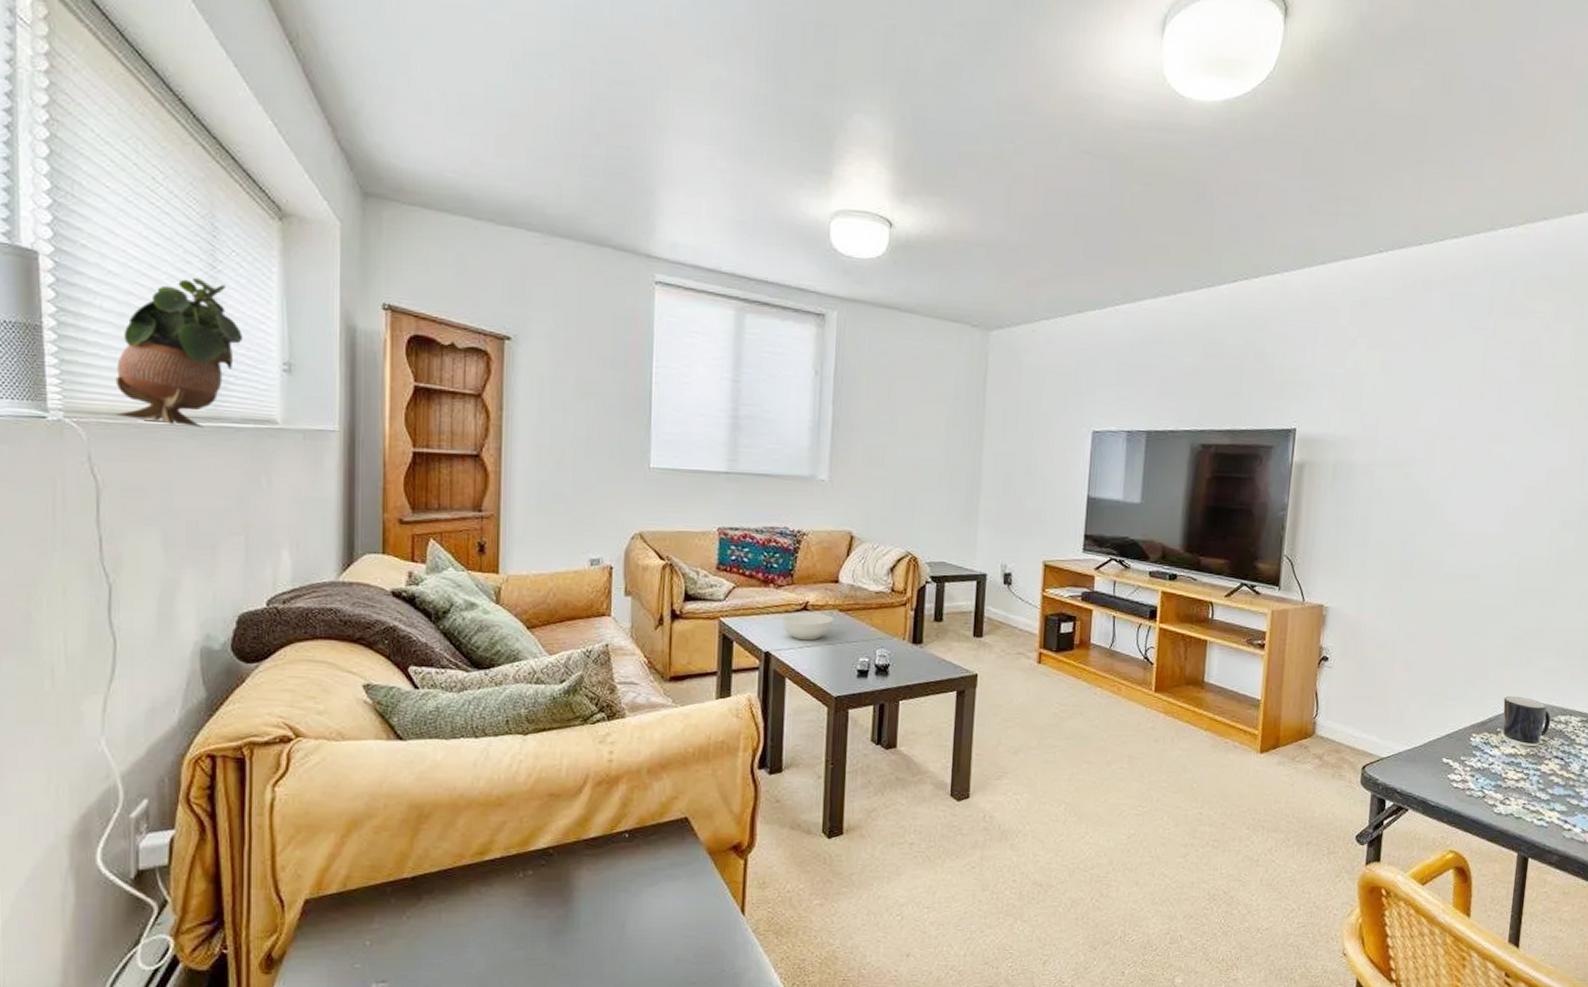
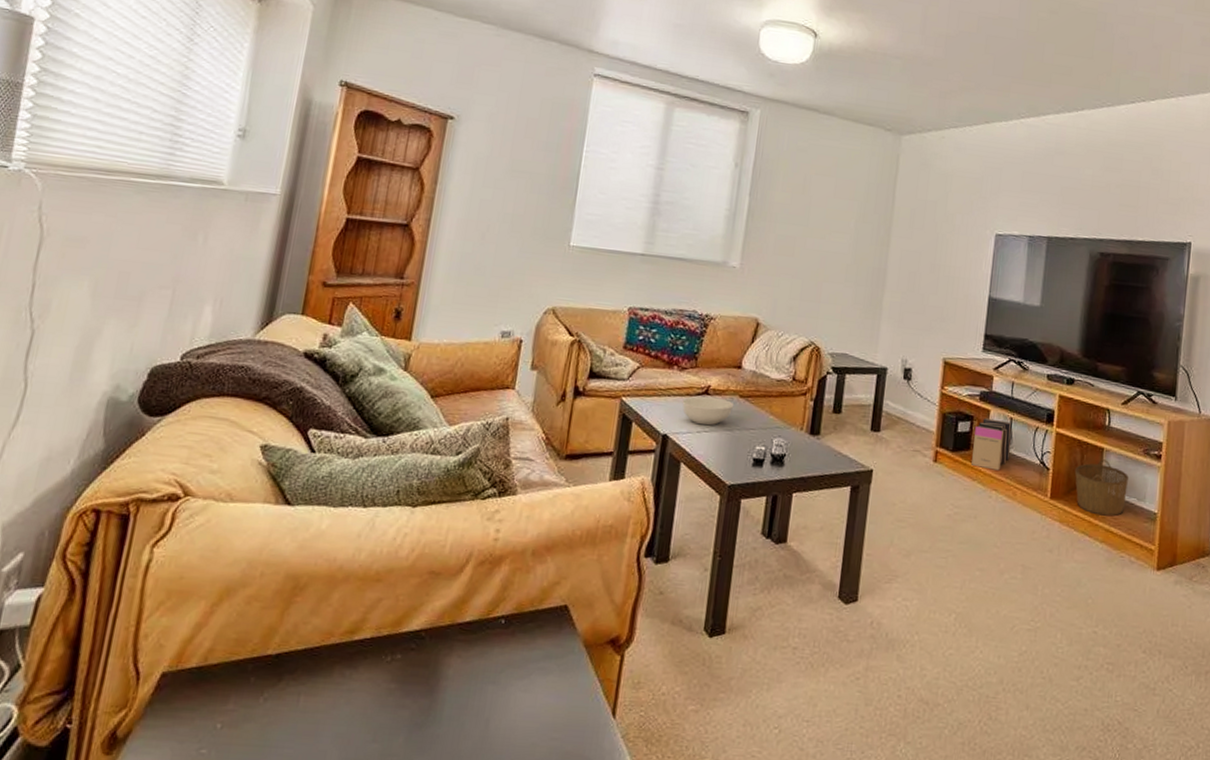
potted plant: present [114,278,242,428] -> none [72,49,206,185]
books: none [1076,618,1115,668] -> present [971,418,1012,471]
basket: none [1178,651,1232,705] -> present [1074,459,1128,517]

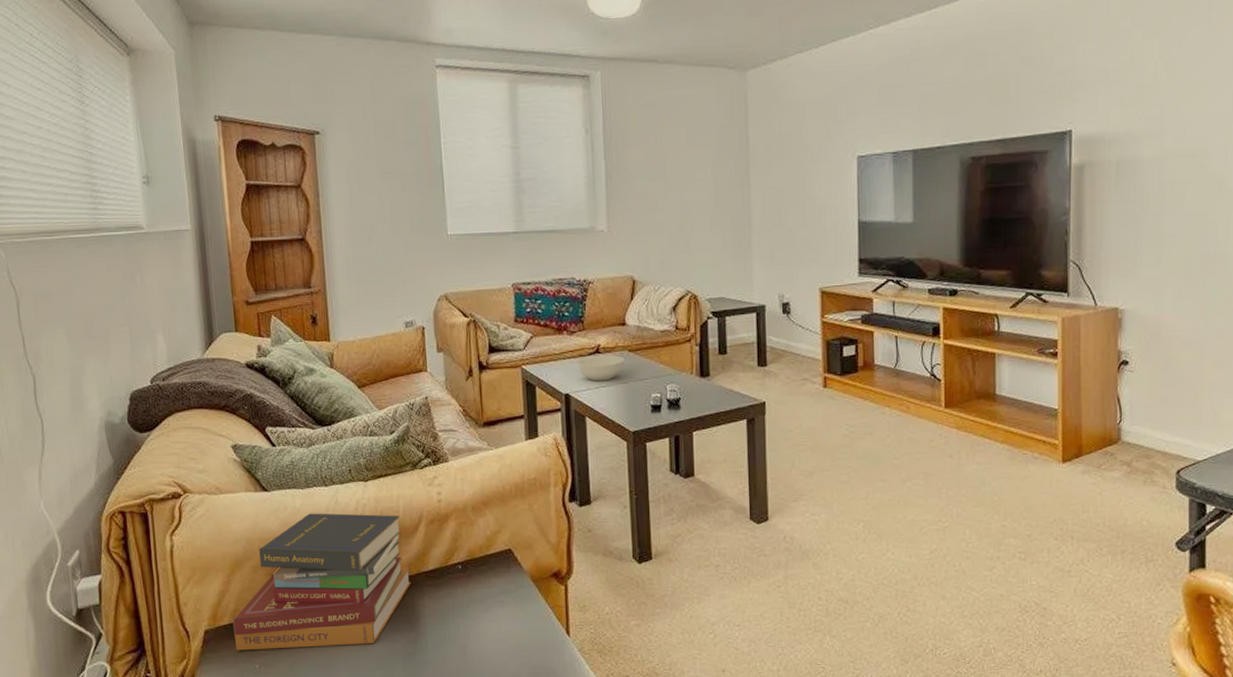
books: none [196,537,444,709] -> present [232,513,411,651]
books: present [971,418,1012,471] -> none [861,339,899,388]
basket: present [1074,459,1128,517] -> none [967,364,1024,418]

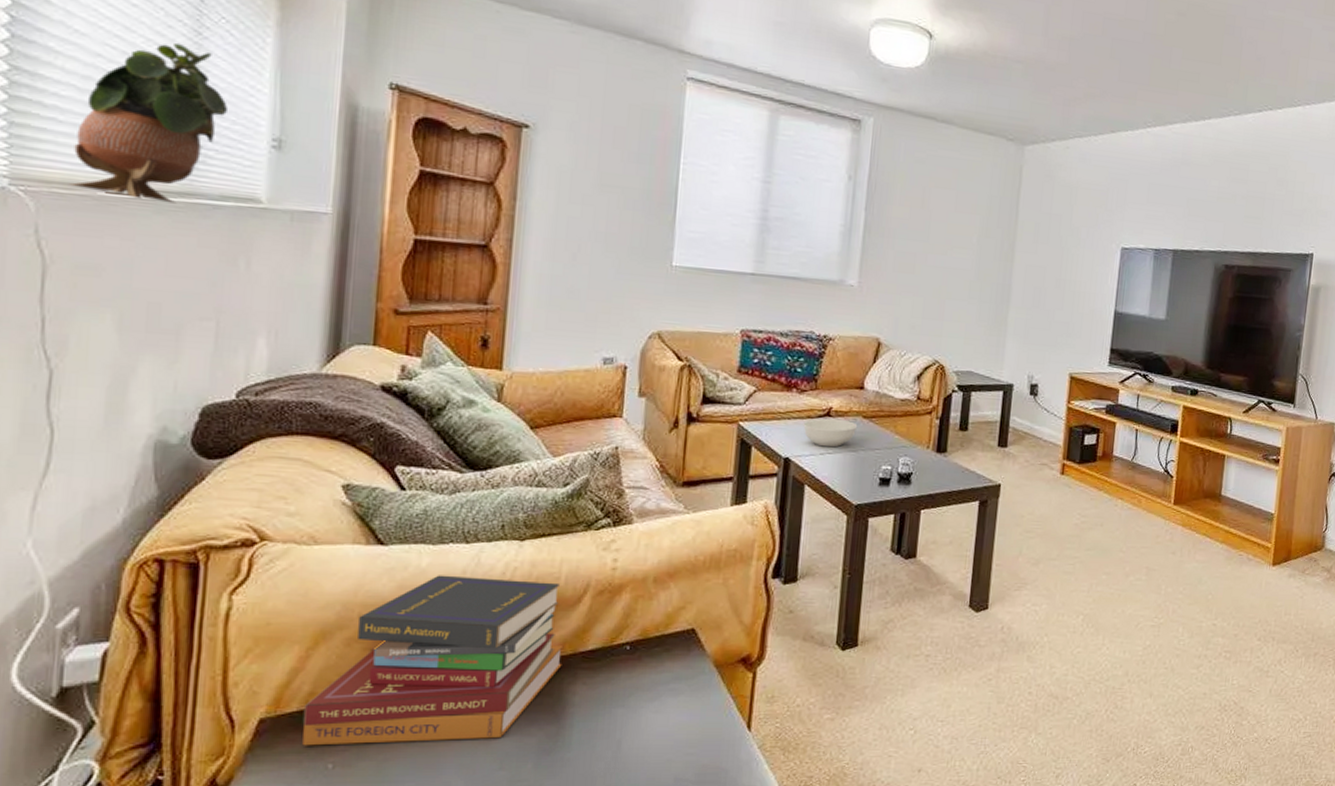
potted plant: none [20,113,110,239] -> present [70,44,227,204]

